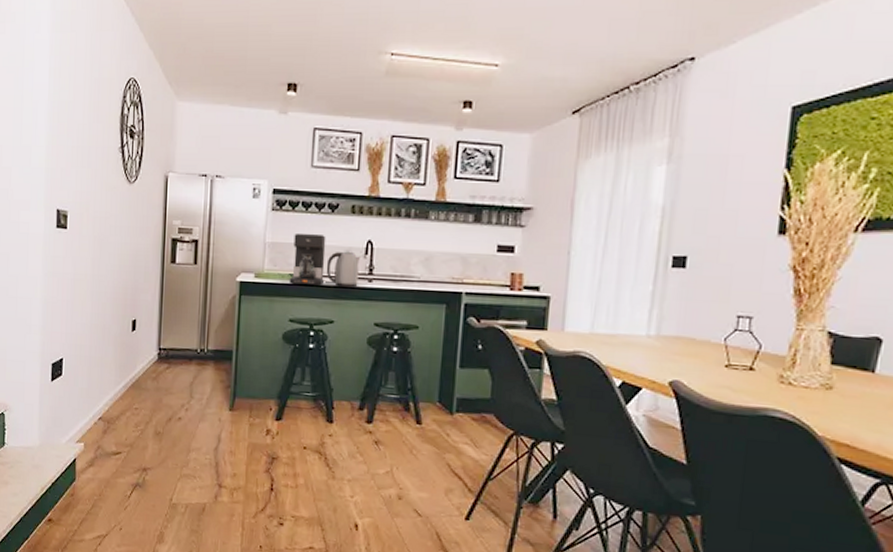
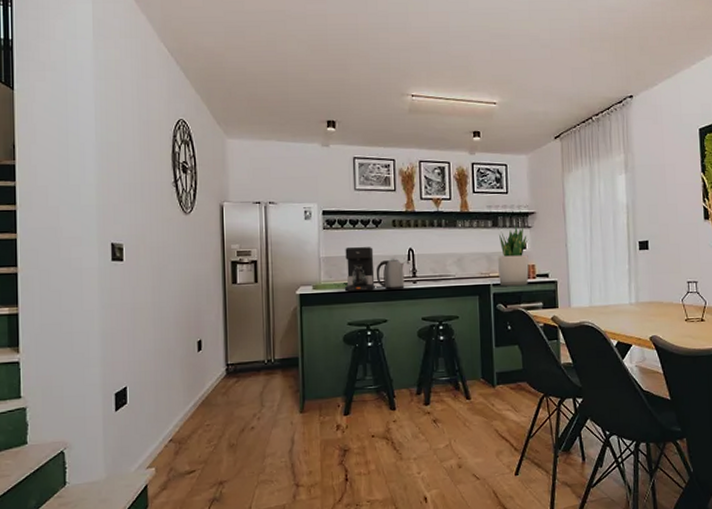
planter: none [474,223,519,298] -> present [498,226,529,286]

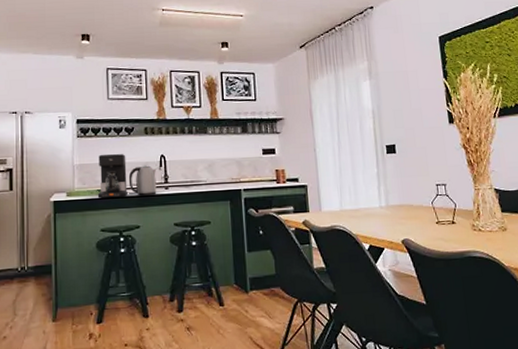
planter: present [498,226,529,286] -> none [248,132,279,191]

